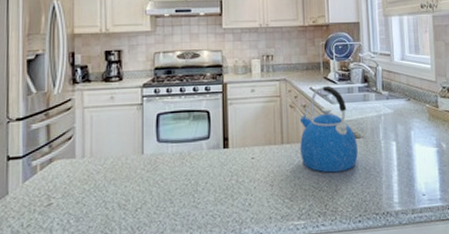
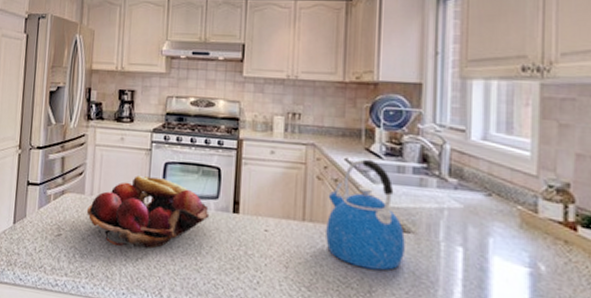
fruit basket: none [79,129,203,201] -> present [86,176,210,249]

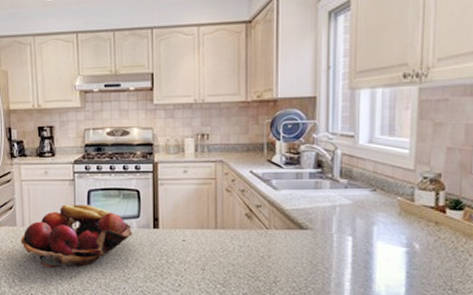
kettle: present [326,159,405,271] -> none [236,169,304,263]

